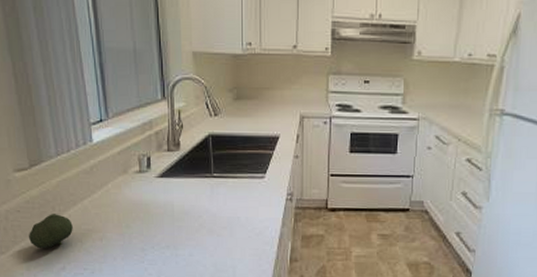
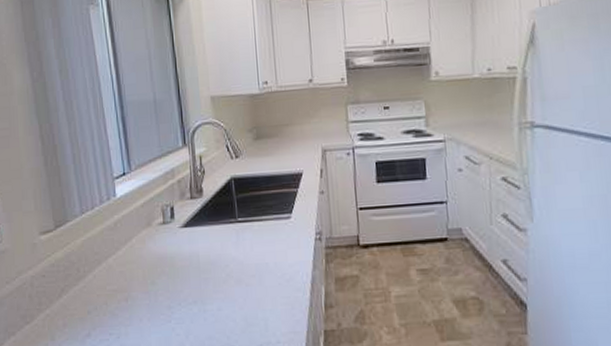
fruit: present [28,214,73,249] -> none [53,275,98,315]

